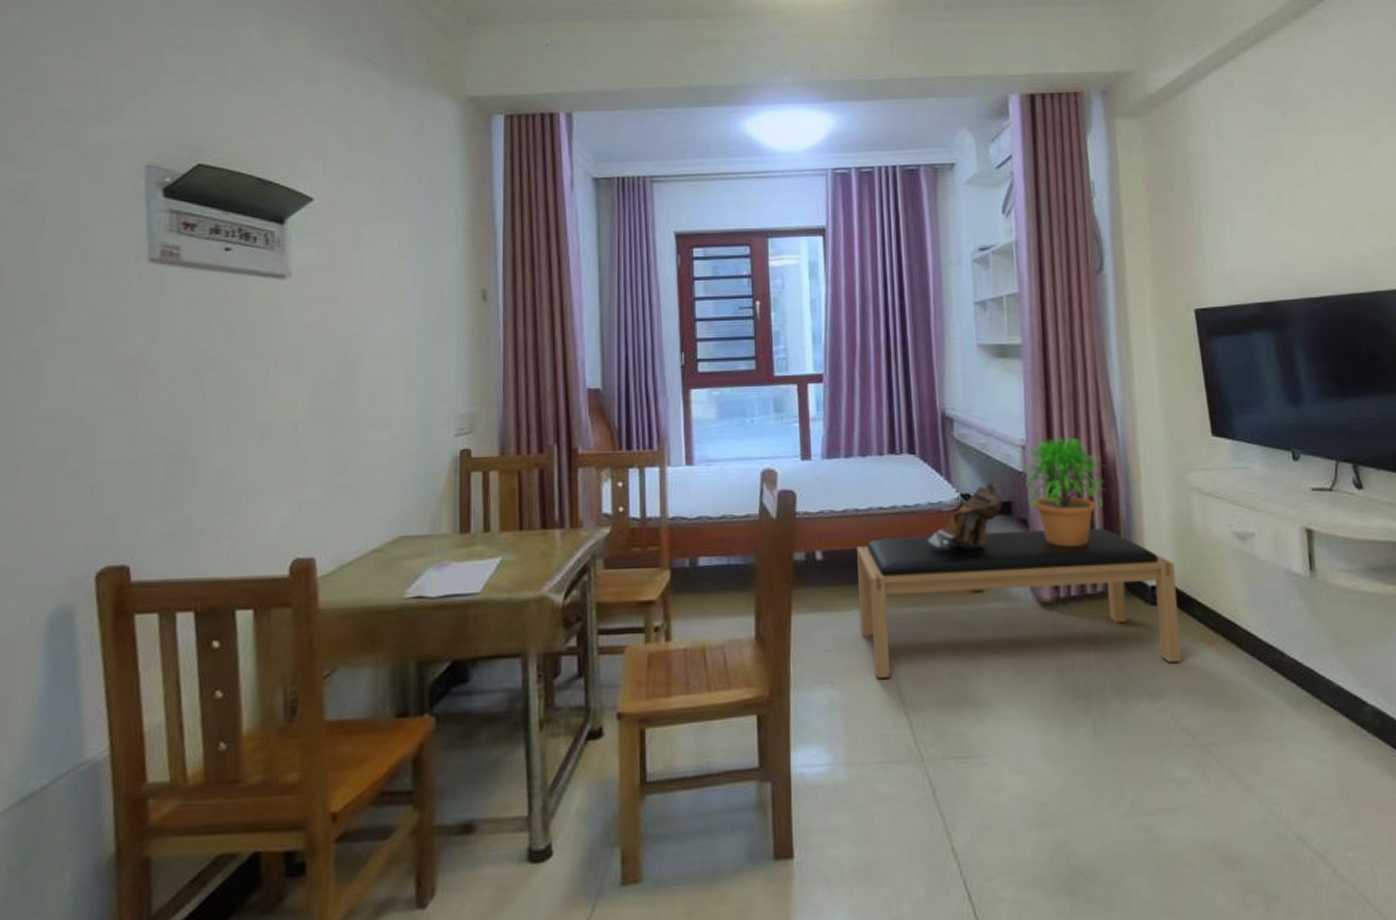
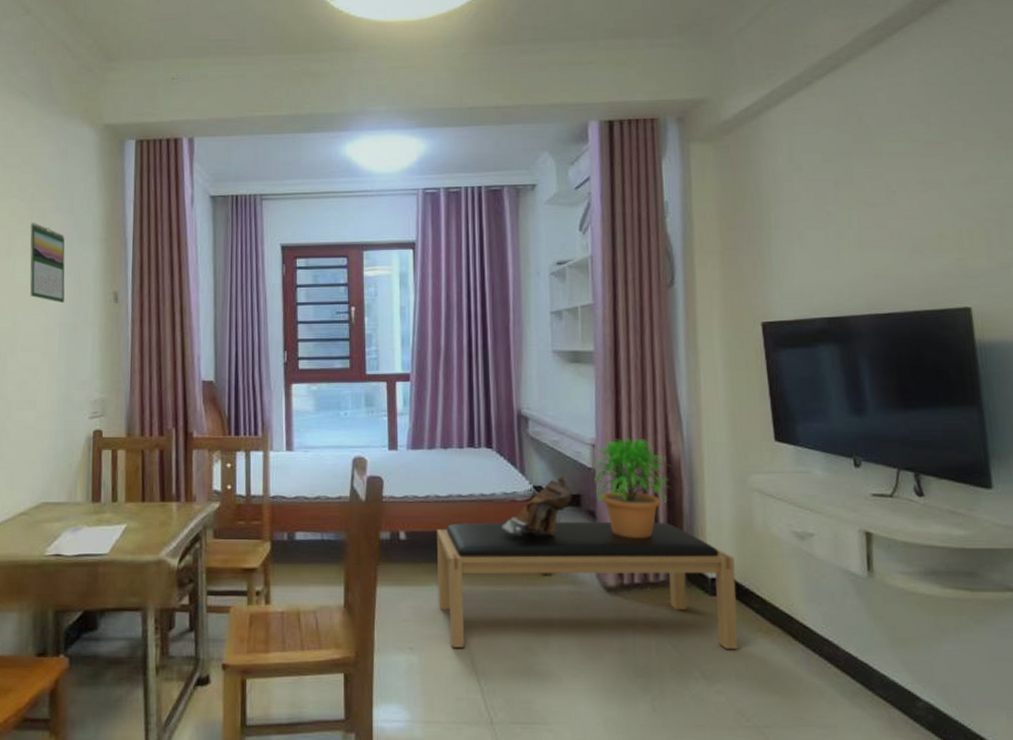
calendar: none [380,210,423,303] -> present [30,222,65,302]

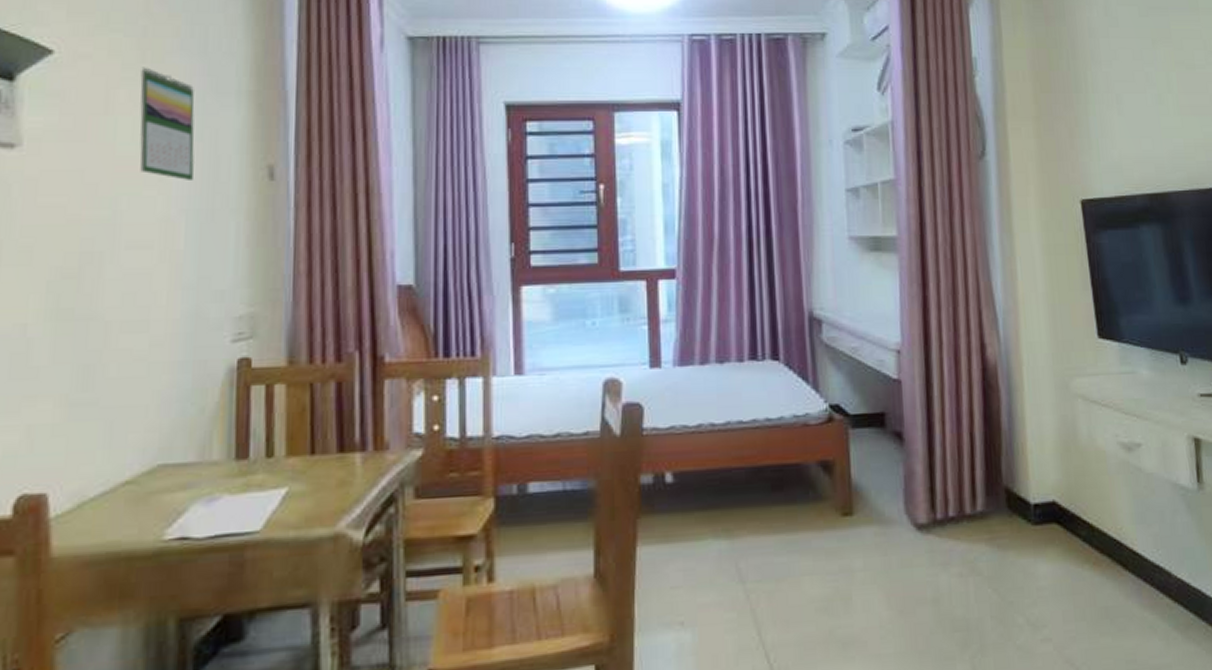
bench: present [437,521,739,649] -> none [712,440,1066,617]
stack of books: present [502,476,573,536] -> none [792,391,877,469]
potted plant: present [587,436,671,537] -> none [892,338,987,462]

